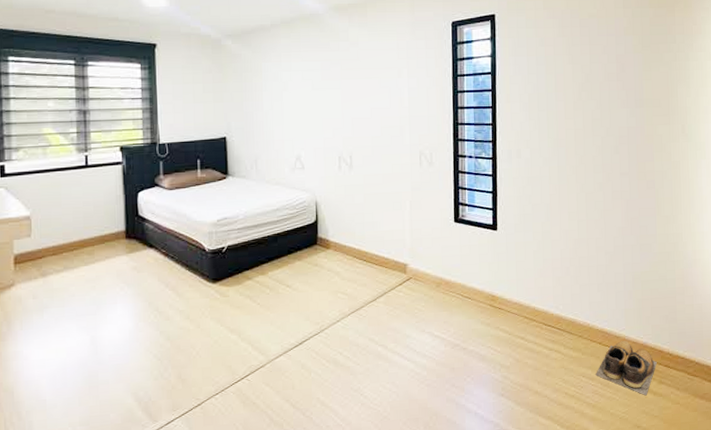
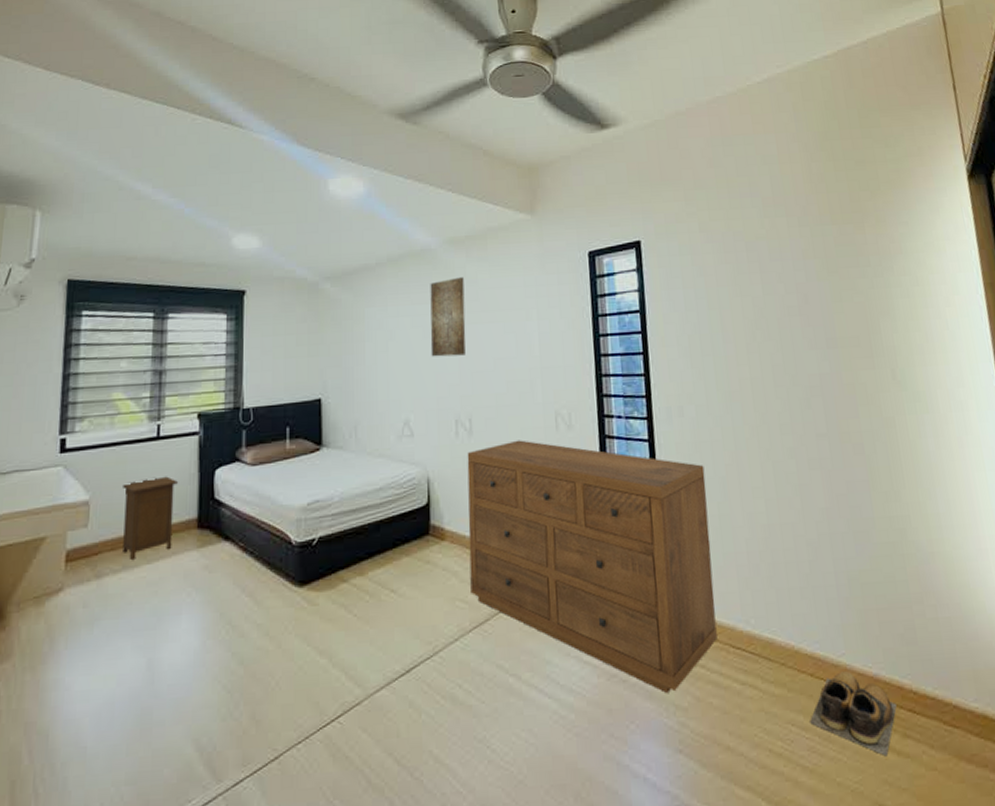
nightstand: none [59,197,107,262] -> present [123,476,179,559]
wall art: none [318,39,348,106] -> present [430,277,466,357]
dresser: none [348,173,535,356] -> present [467,440,718,693]

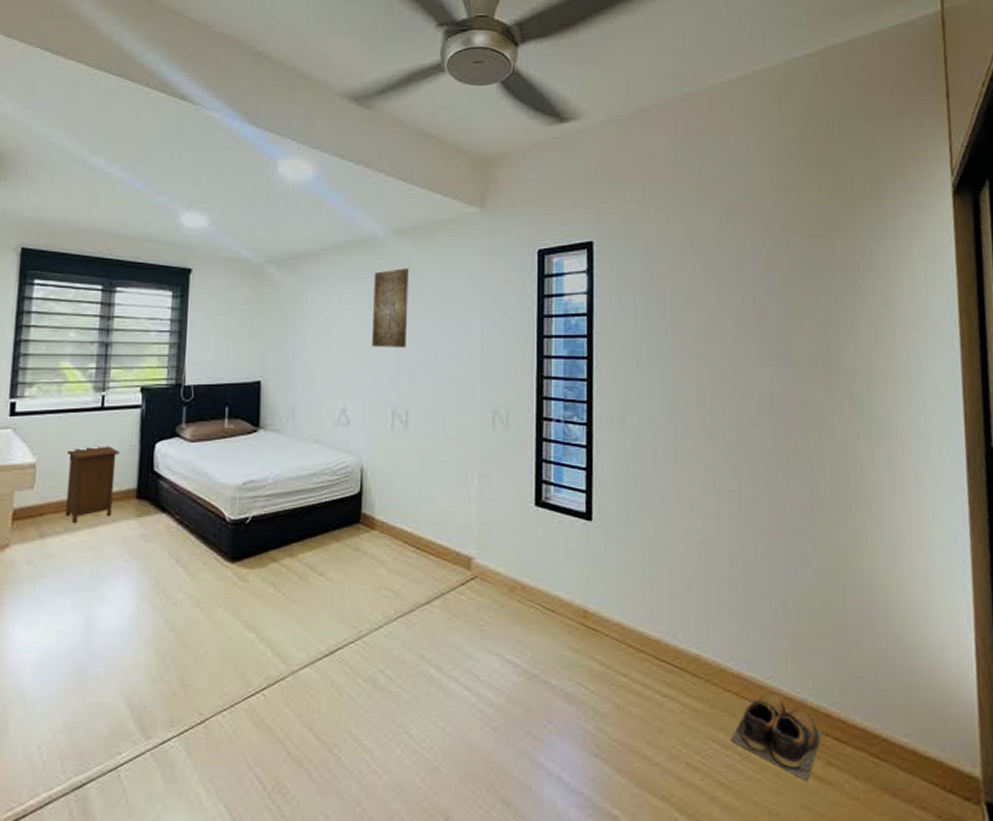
dresser: present [467,440,718,693] -> none [398,436,643,697]

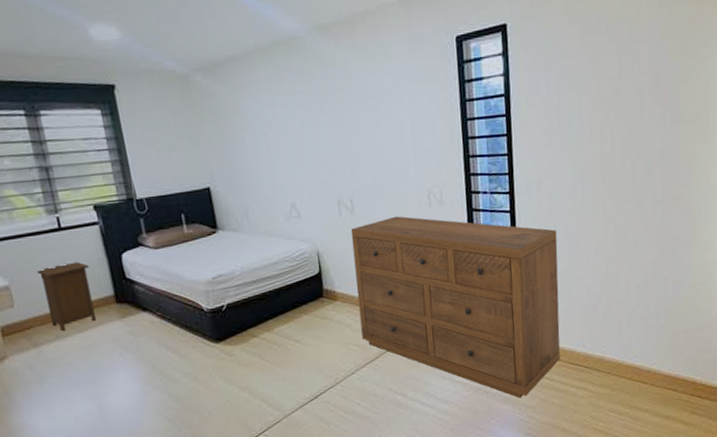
wall art: present [371,268,409,348] -> none [301,65,342,145]
dresser: none [398,436,643,697] -> present [350,216,560,398]
shoes: present [731,694,822,782] -> none [625,374,689,427]

